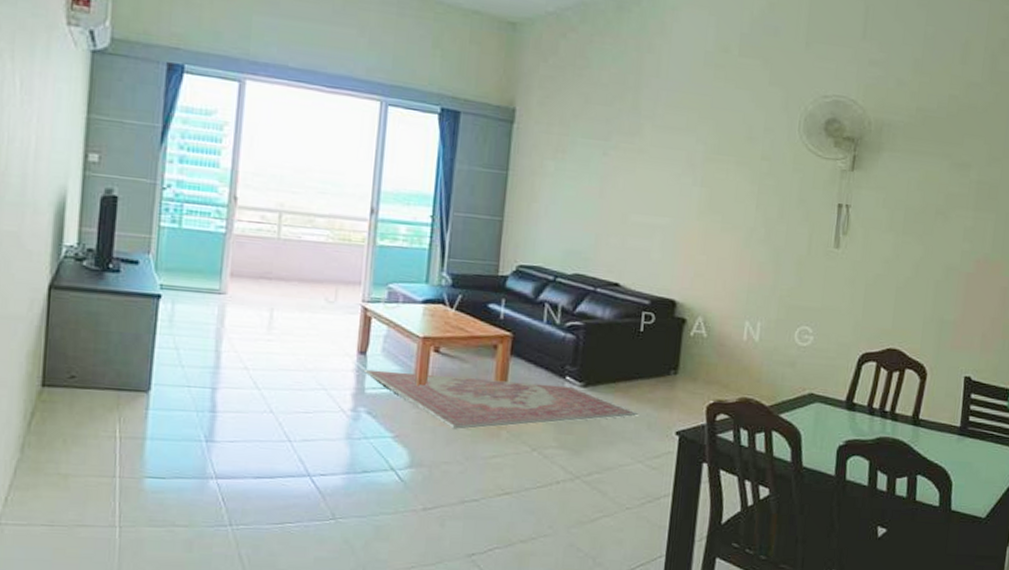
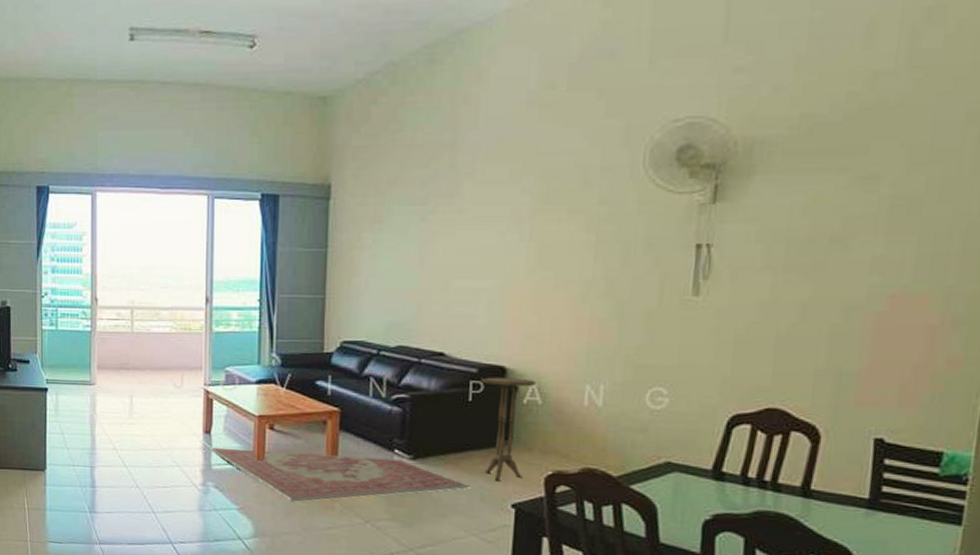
side table: none [652,309,703,410] -> present [480,377,537,482]

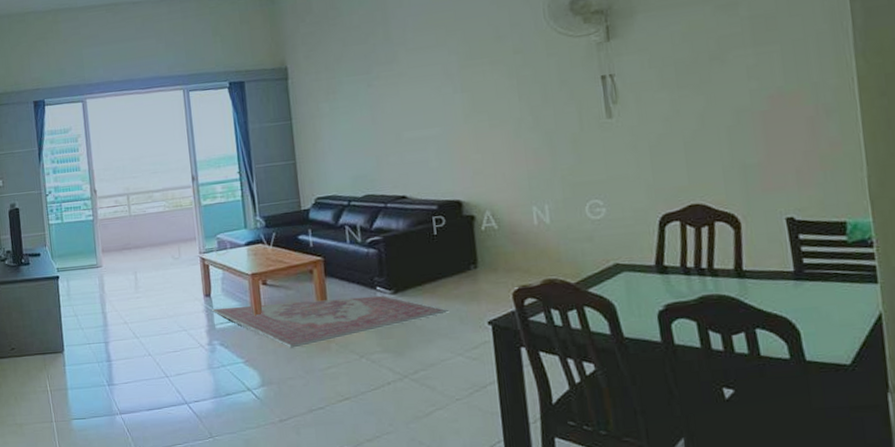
side table: present [480,377,537,482] -> none [441,208,494,303]

